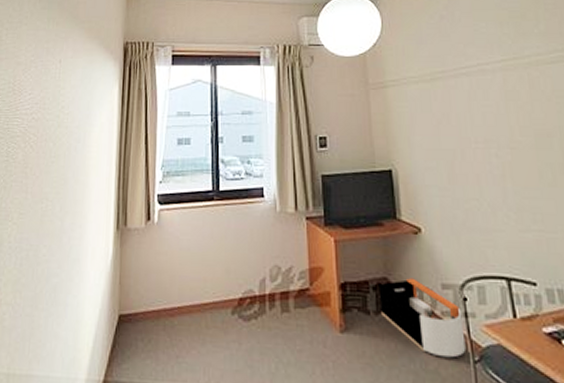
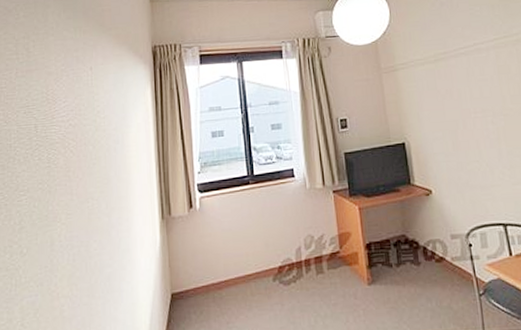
storage bin: present [378,278,466,358] -> none [398,233,473,295]

